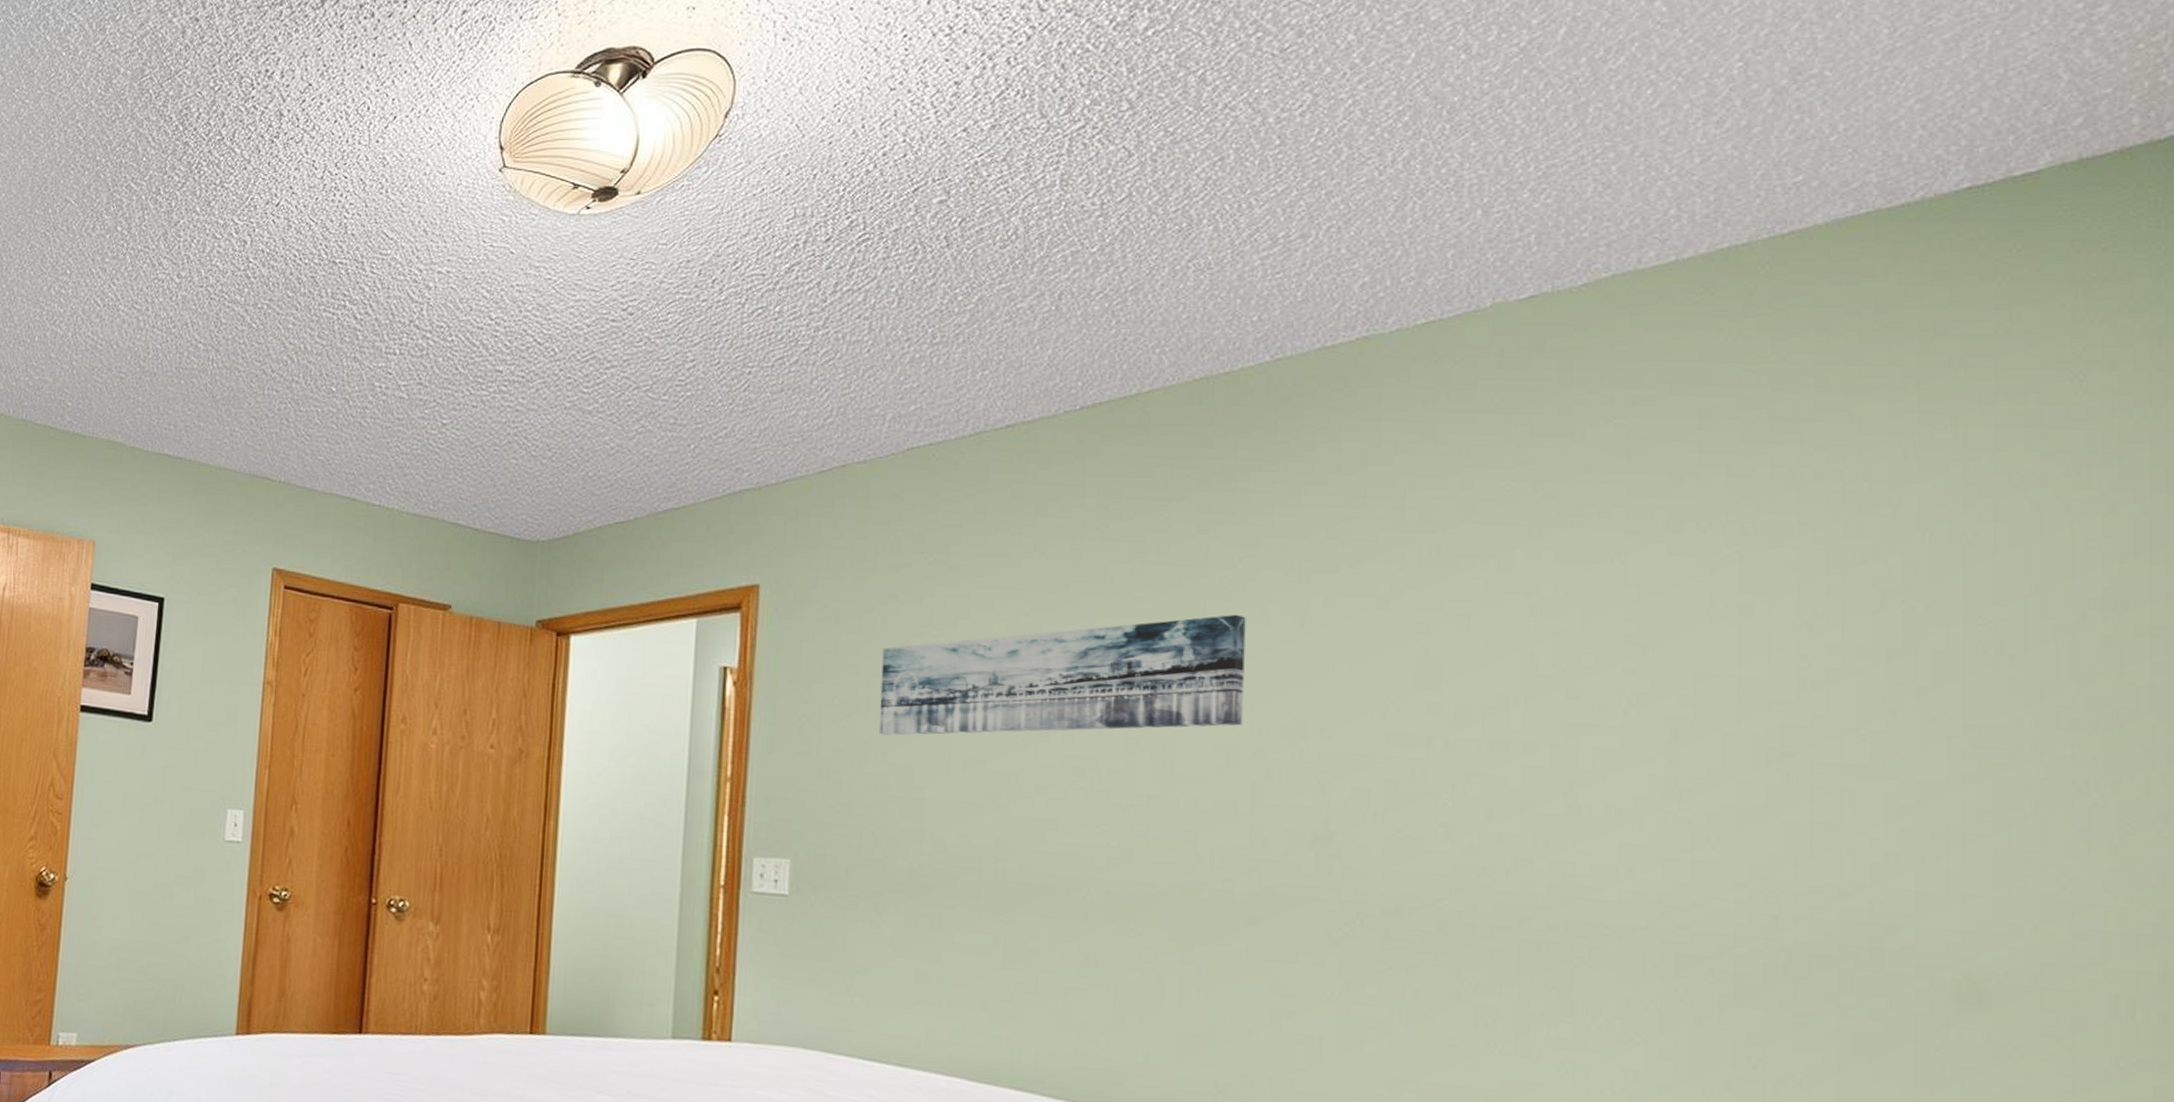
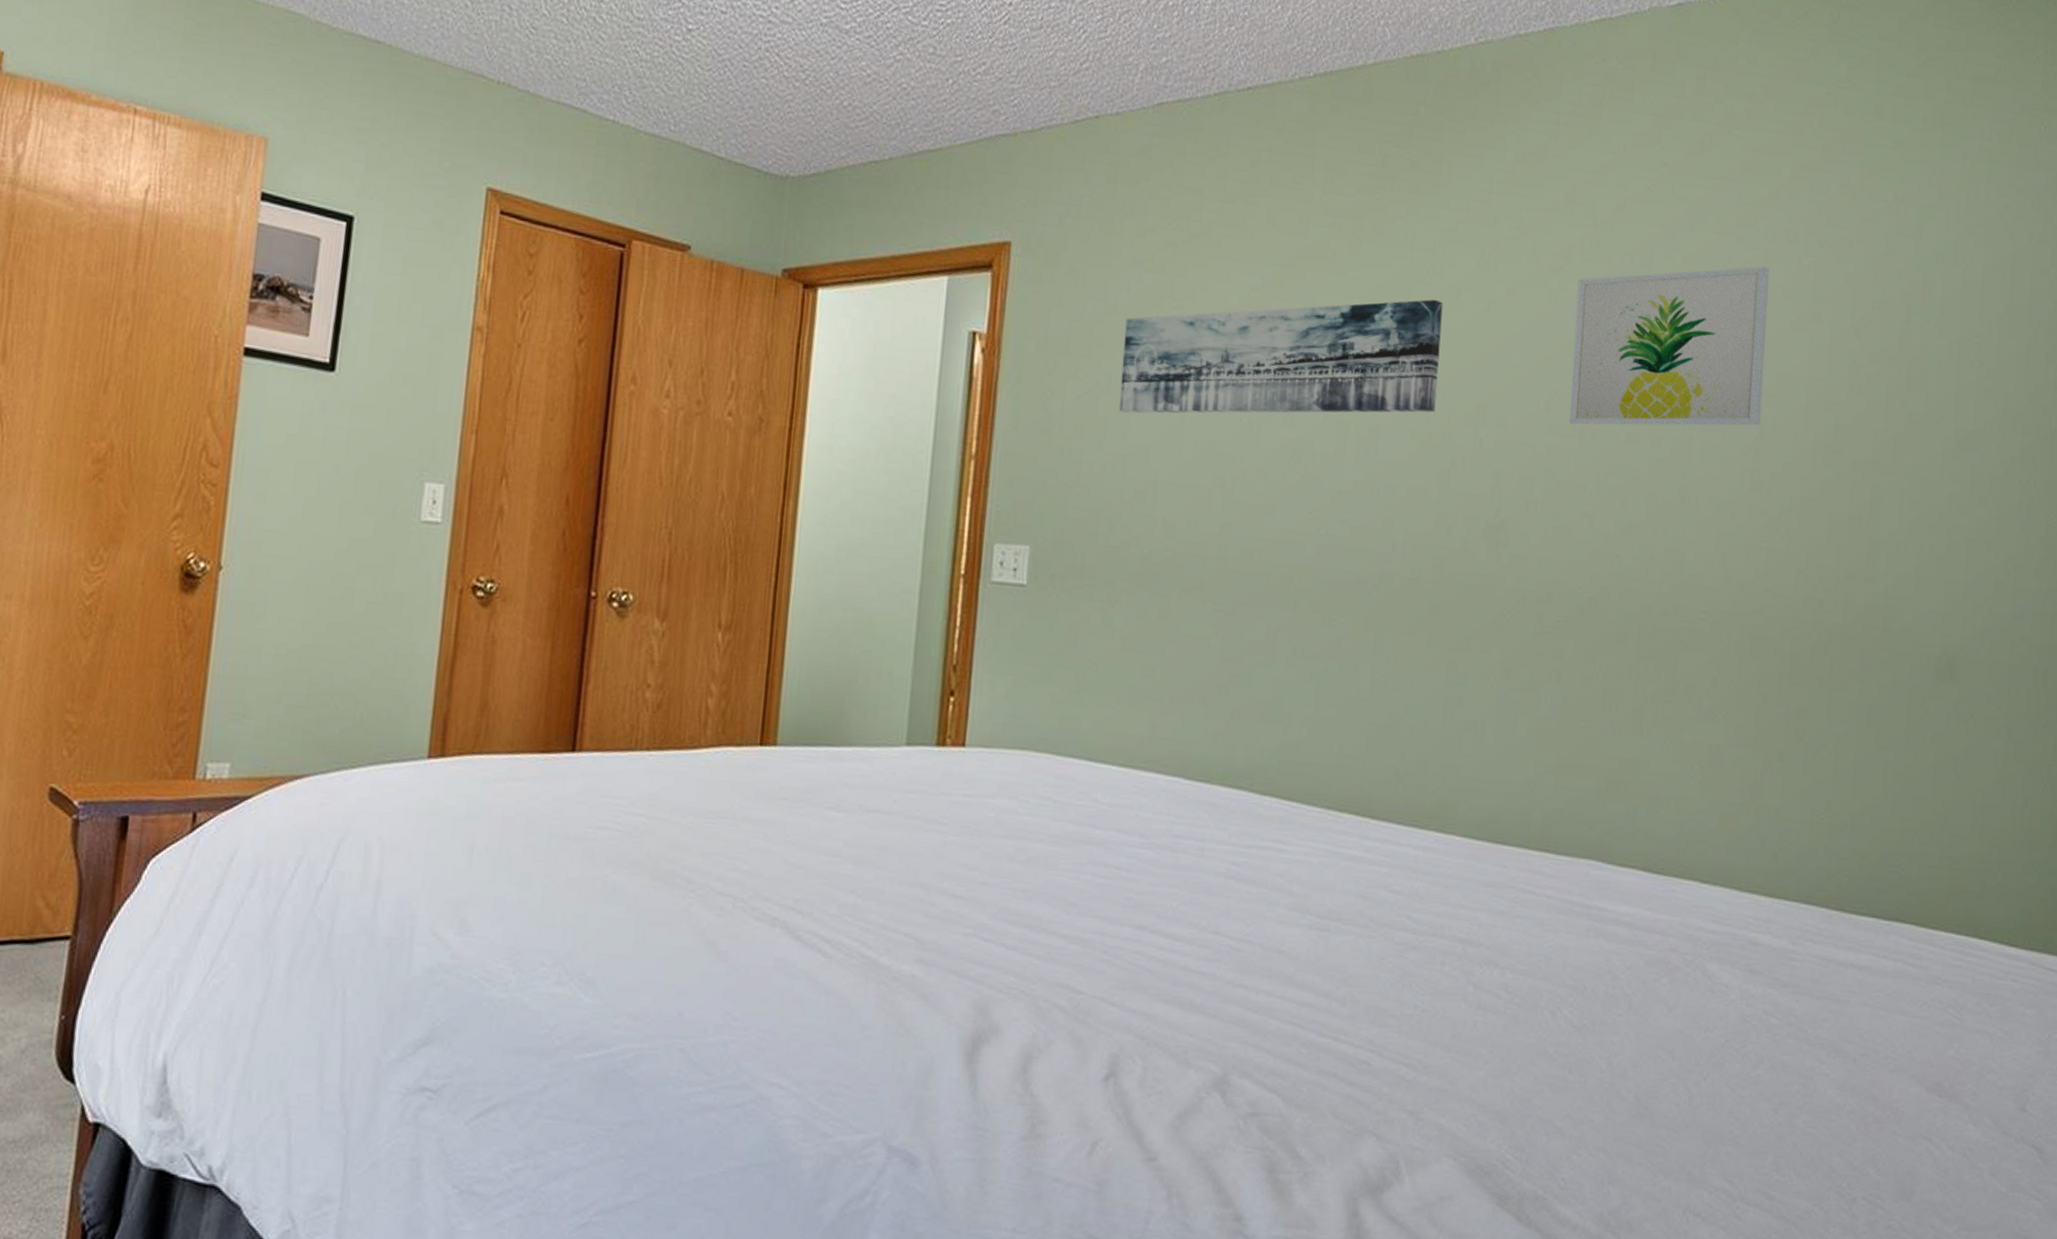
wall art: none [1413,559,1675,734] -> present [1569,266,1769,426]

